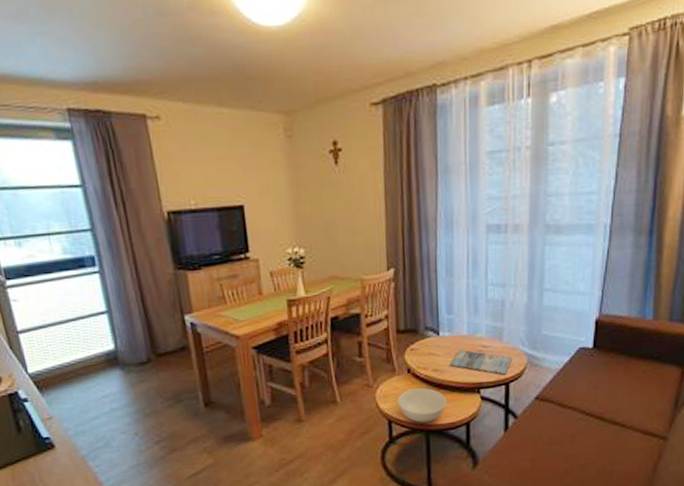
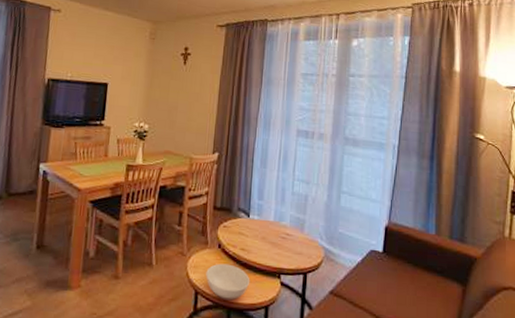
magazine: present [449,349,512,375] -> none [255,234,311,264]

